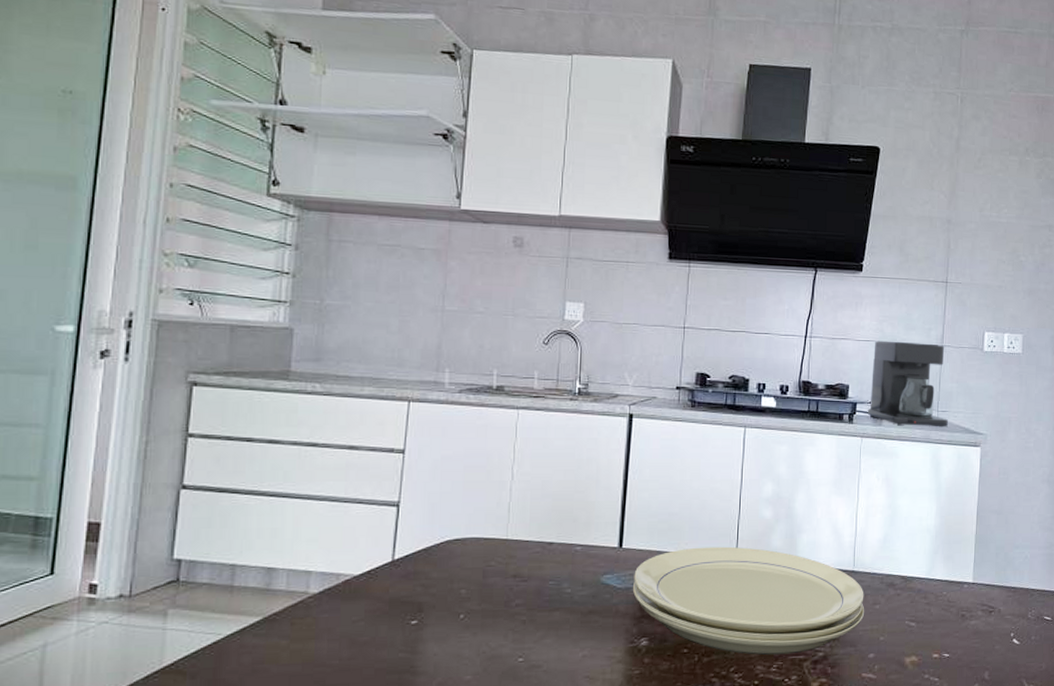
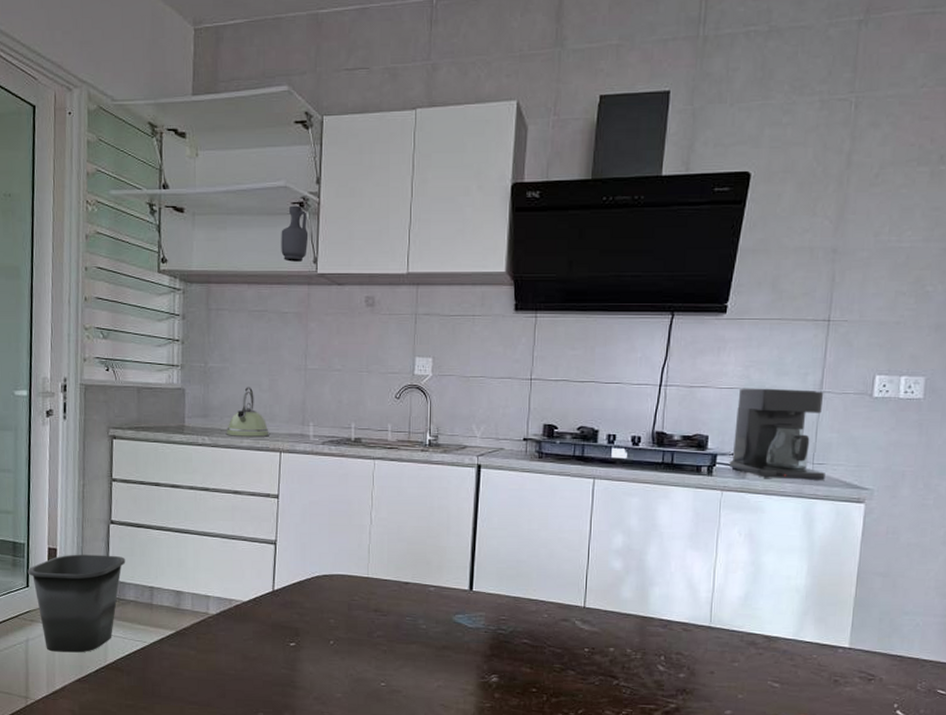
waste bin: none [54,528,200,657] -> present [28,554,126,653]
kettle: none [342,328,397,385] -> present [225,387,269,438]
ceramic jug: none [419,136,452,196] -> present [281,205,309,262]
plate: present [632,546,865,656] -> none [482,594,722,703]

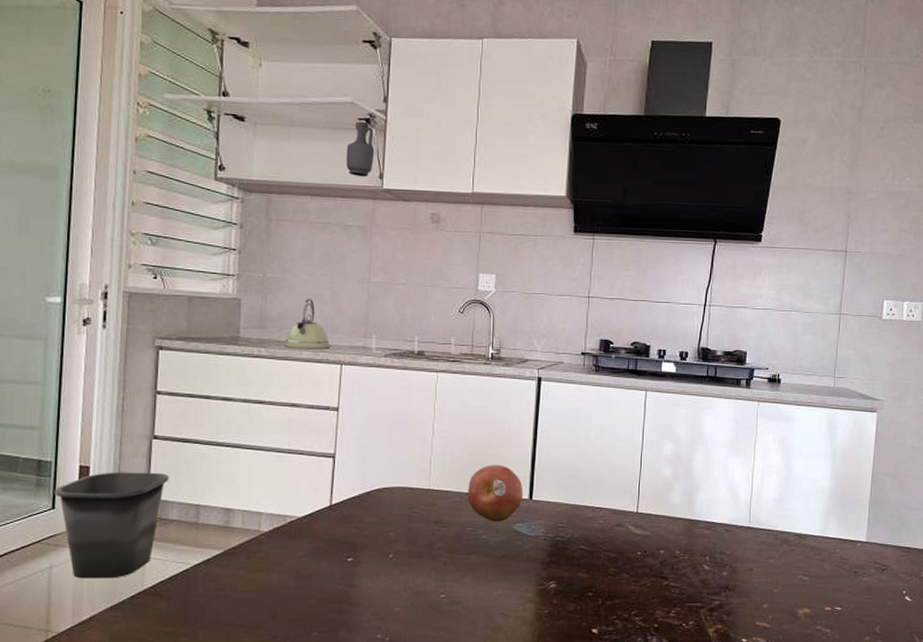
fruit: none [406,554,463,612] -> present [468,465,524,522]
coffee maker: present [728,388,825,481] -> none [764,309,845,393]

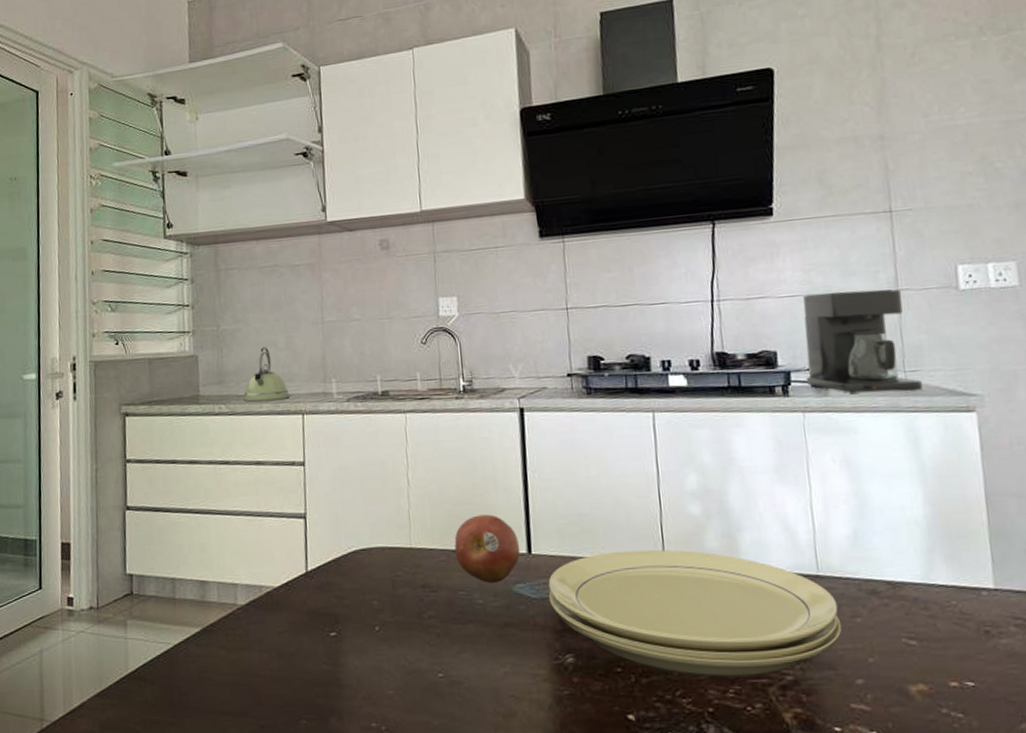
waste bin: present [54,472,169,579] -> none [40,545,144,663]
ceramic jug: present [346,121,375,177] -> none [286,156,315,213]
plate: none [541,501,760,602] -> present [548,549,842,678]
coffee maker: none [764,309,845,393] -> present [802,289,923,393]

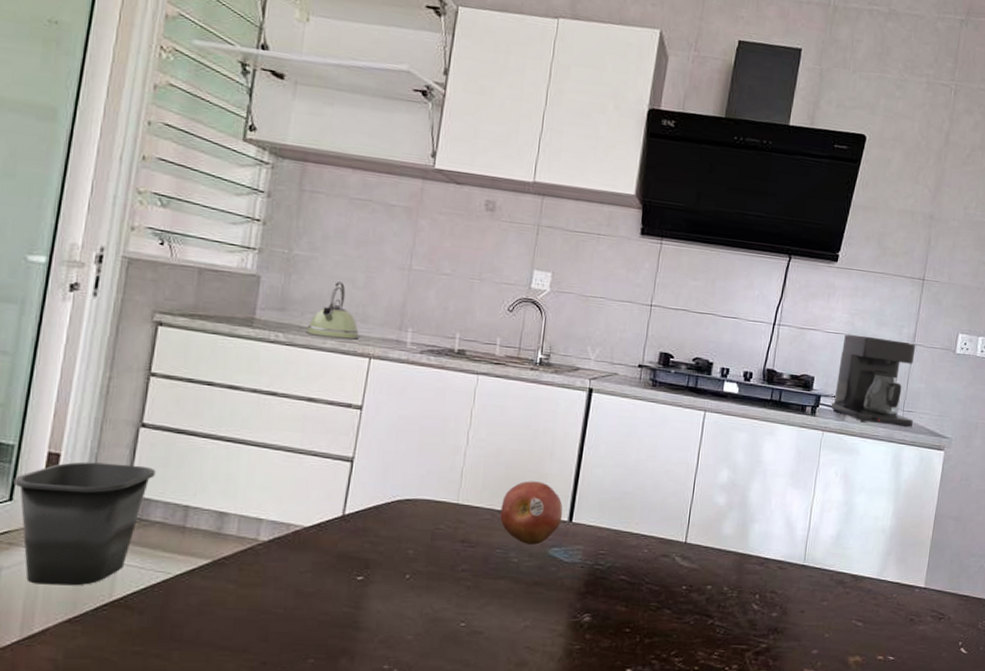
waste bin: none [40,545,144,663] -> present [13,461,156,586]
plate: present [548,549,842,678] -> none [579,528,813,643]

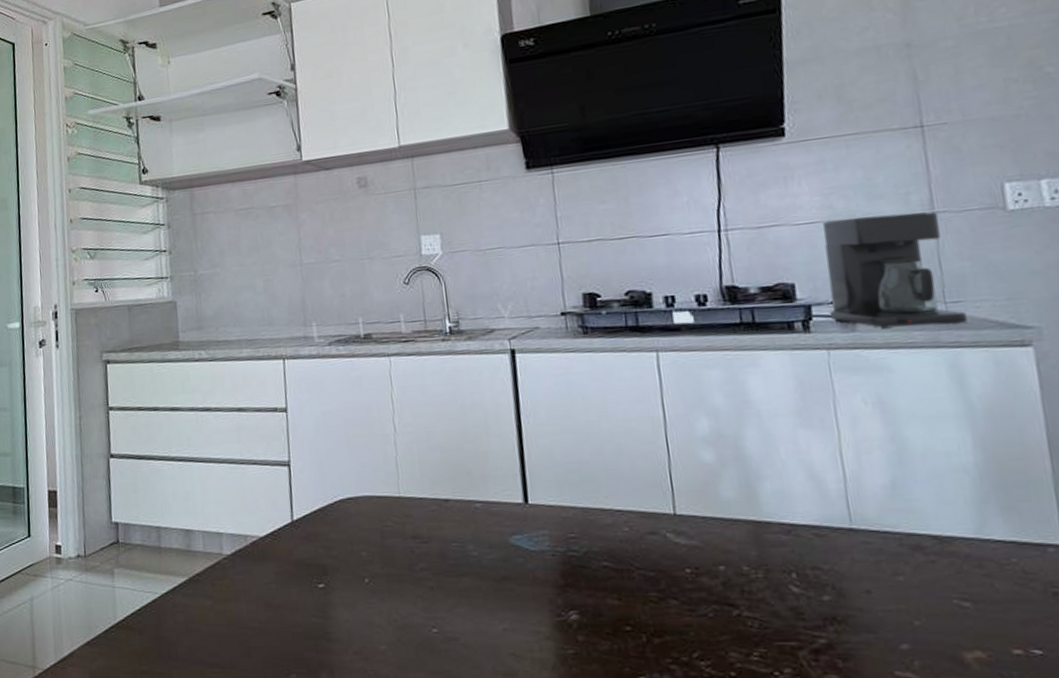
waste bin: present [13,461,156,586] -> none [28,493,129,611]
kettle: present [305,282,359,340] -> none [223,291,270,348]
fruit: present [500,481,563,545] -> none [445,462,517,534]

